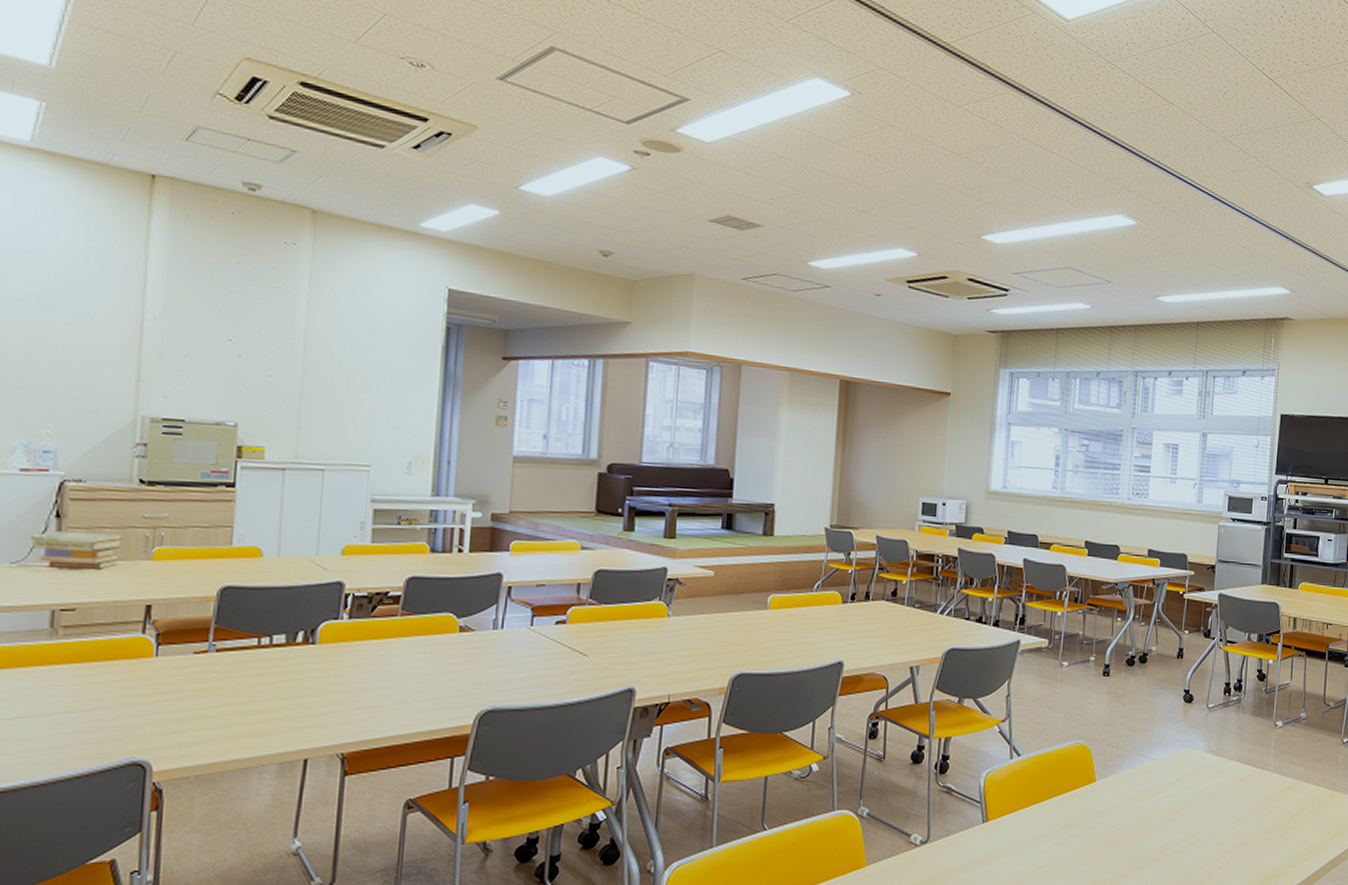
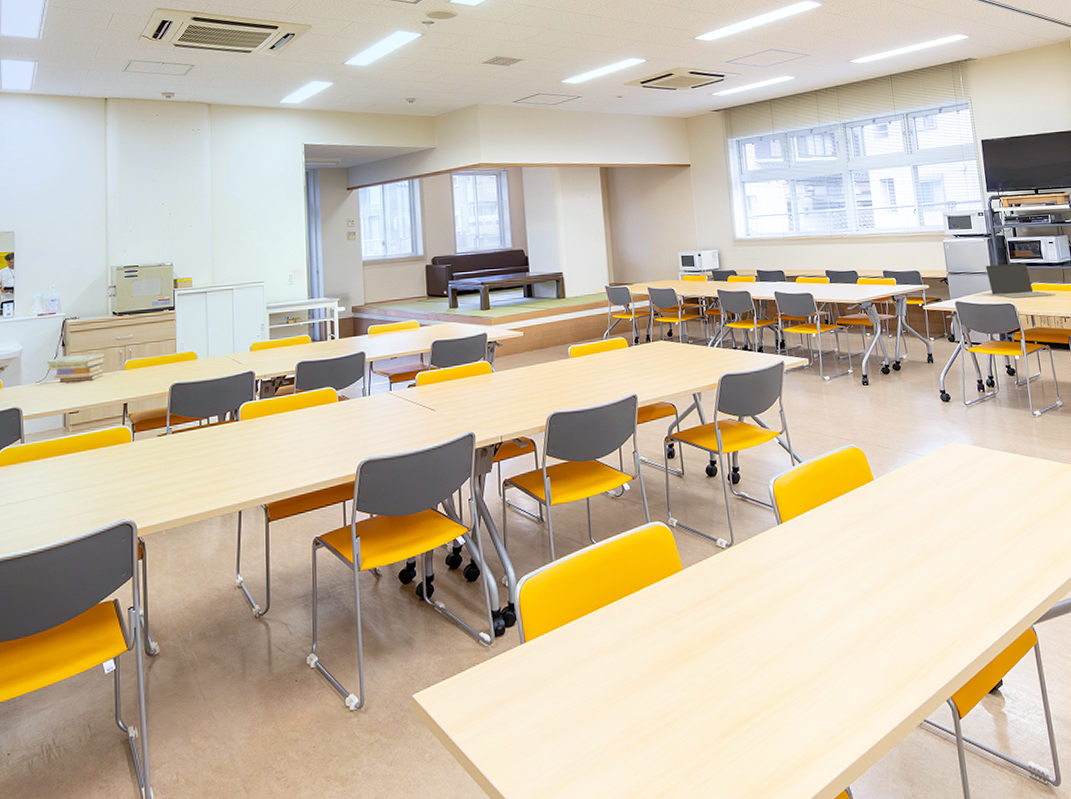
laptop: none [1257,557,1323,599] -> present [985,263,1055,299]

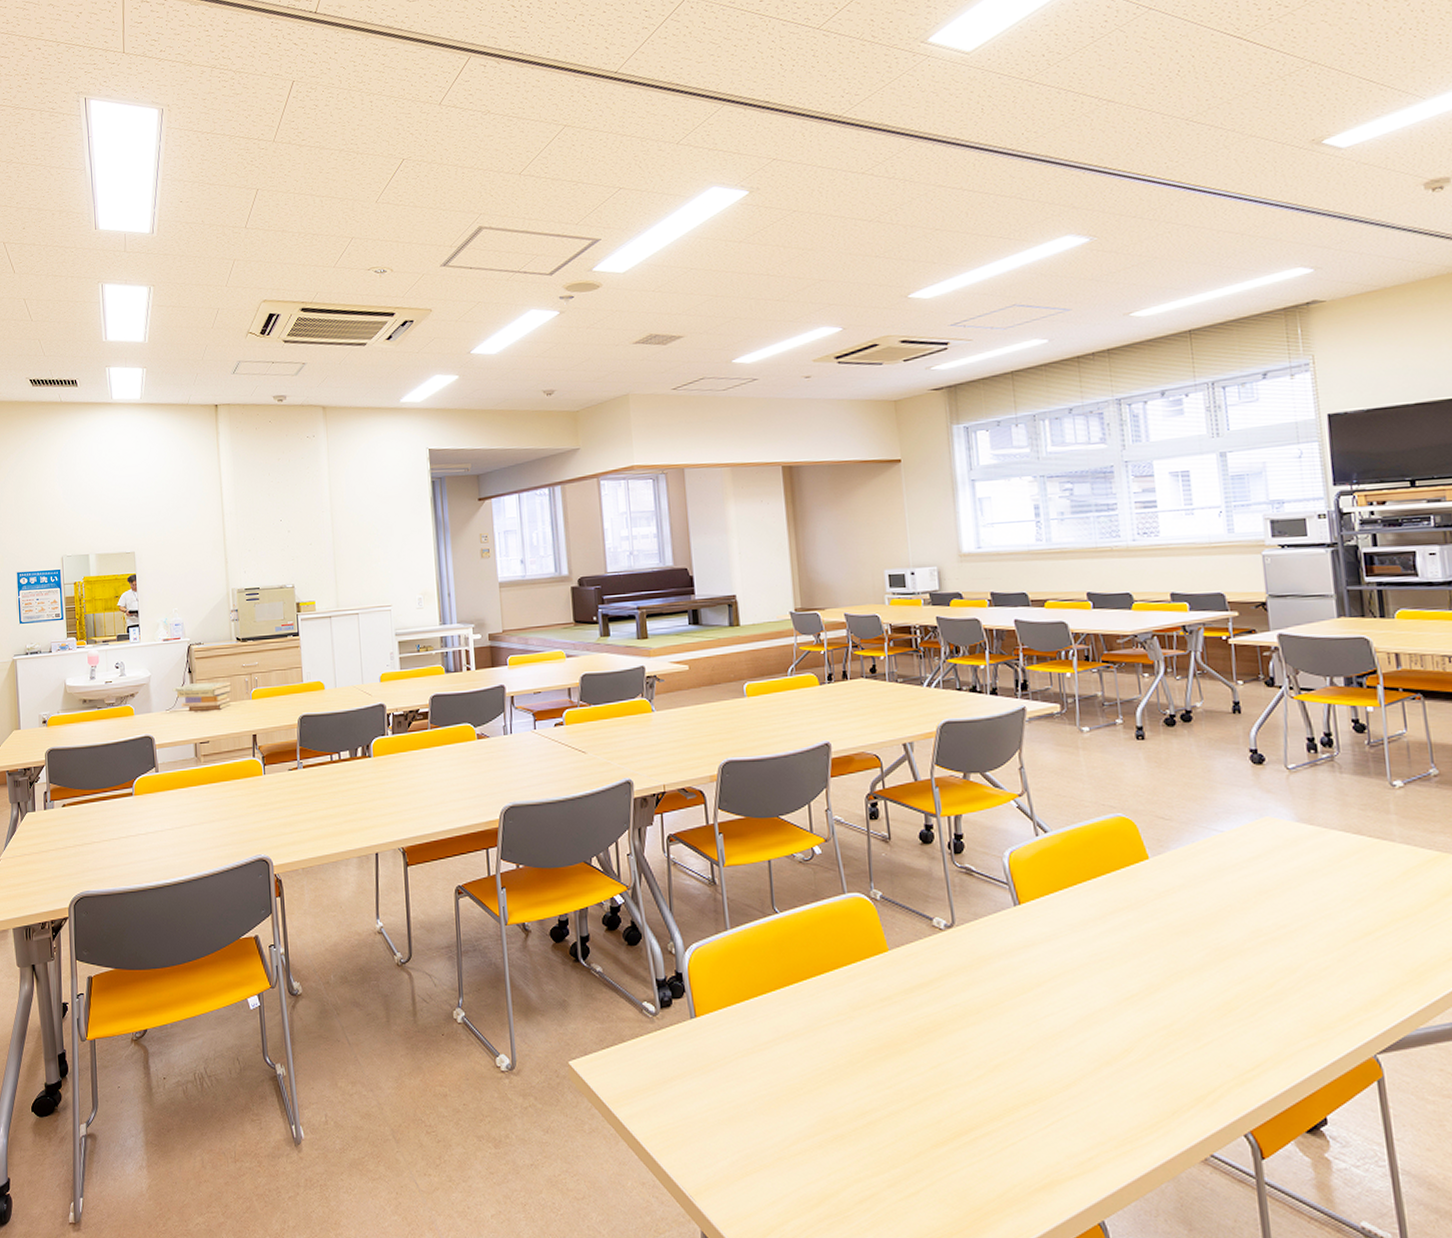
laptop: present [985,263,1055,299] -> none [1326,582,1436,630]

